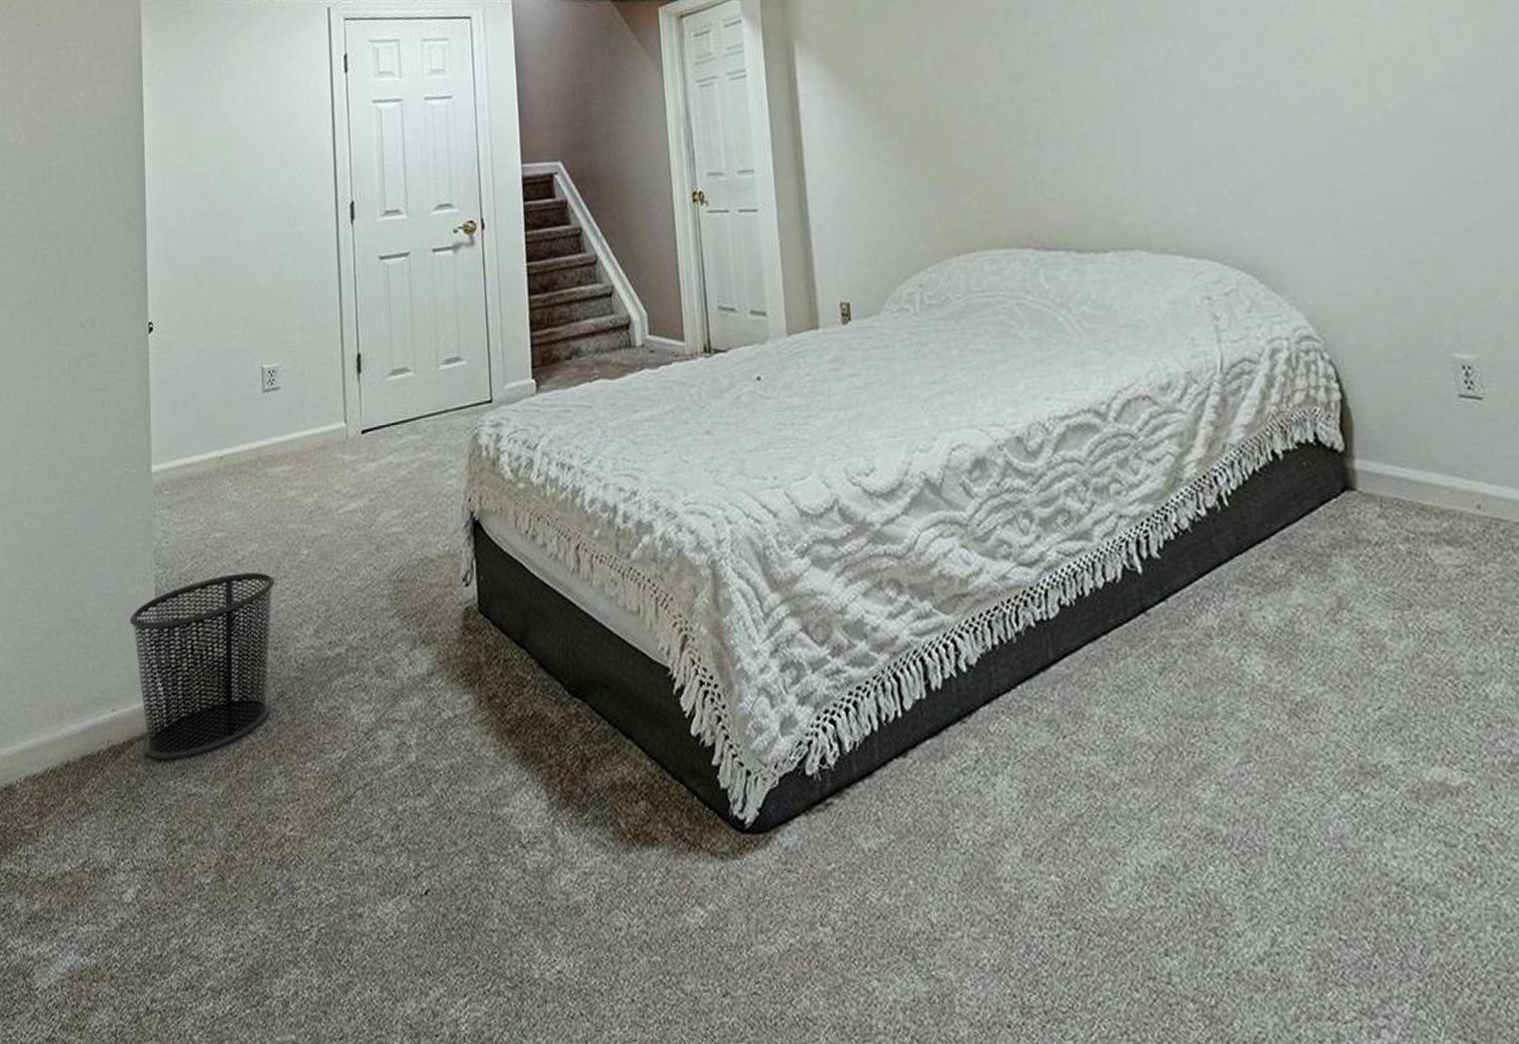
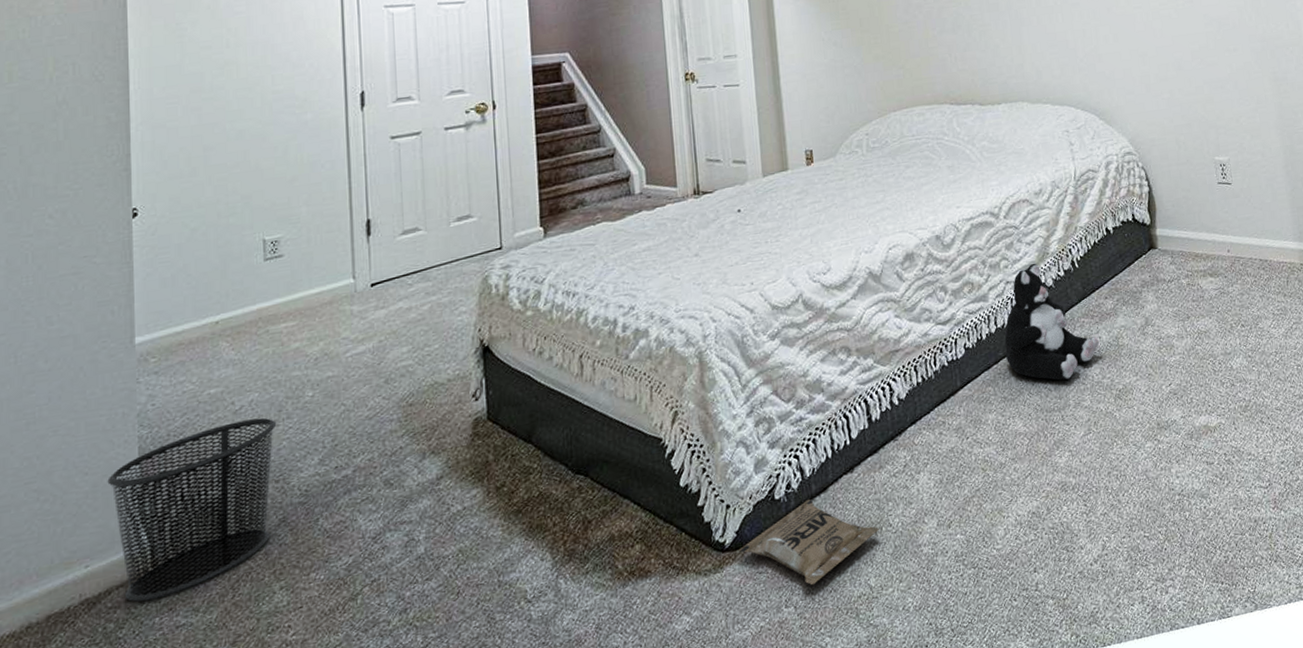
bag: none [762,782,944,902] -> present [739,498,880,585]
plush toy: none [1116,492,1263,674] -> present [1004,263,1099,381]

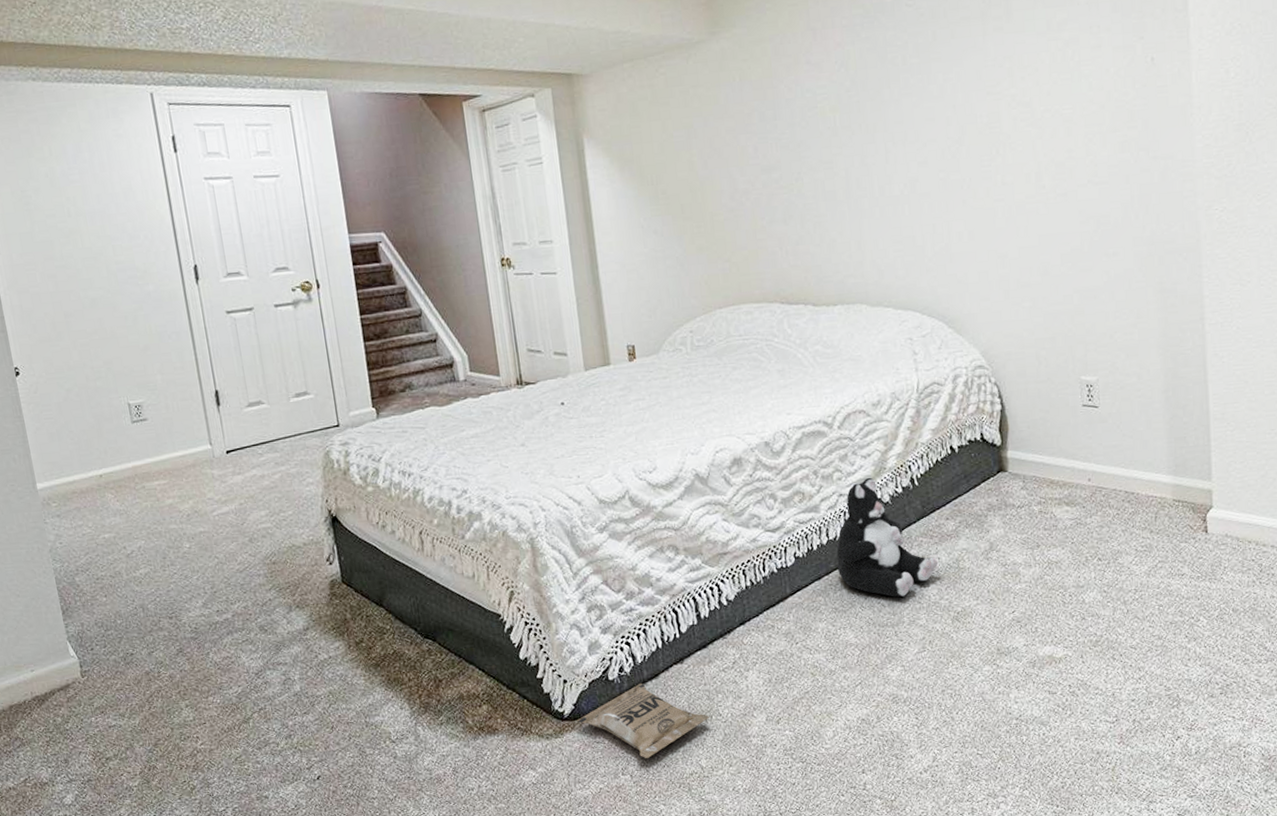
waste bin: present [107,417,277,602] -> none [35,562,172,704]

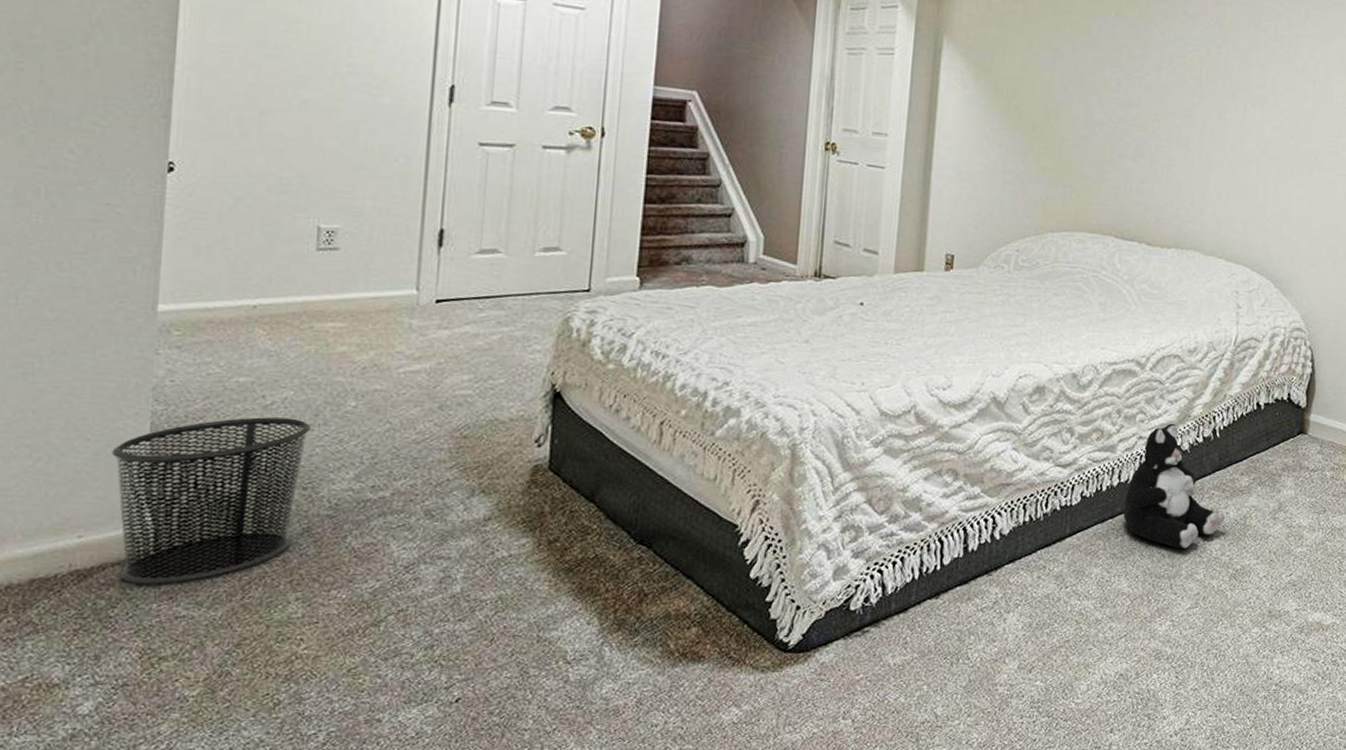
waste bin: none [35,562,172,704] -> present [111,417,312,585]
bag: present [577,682,710,758] -> none [803,616,957,701]

